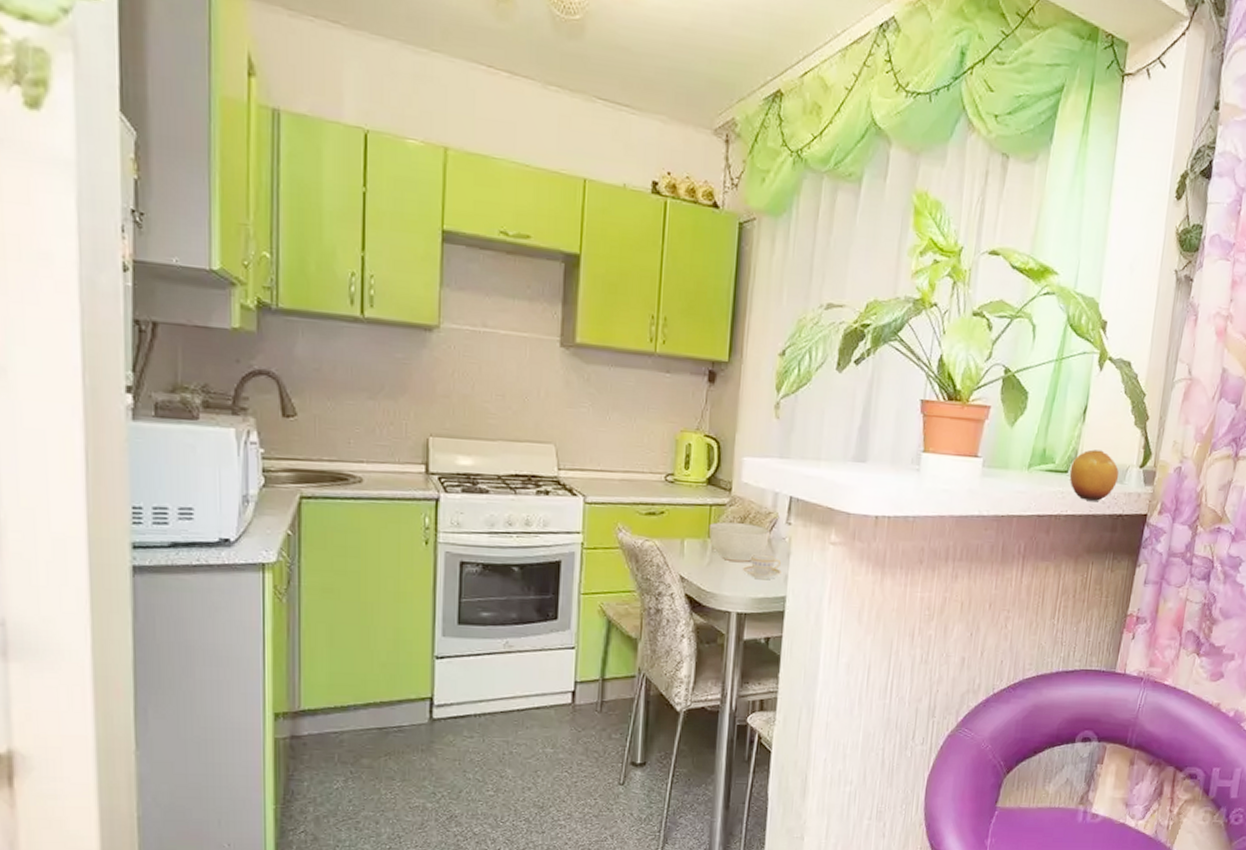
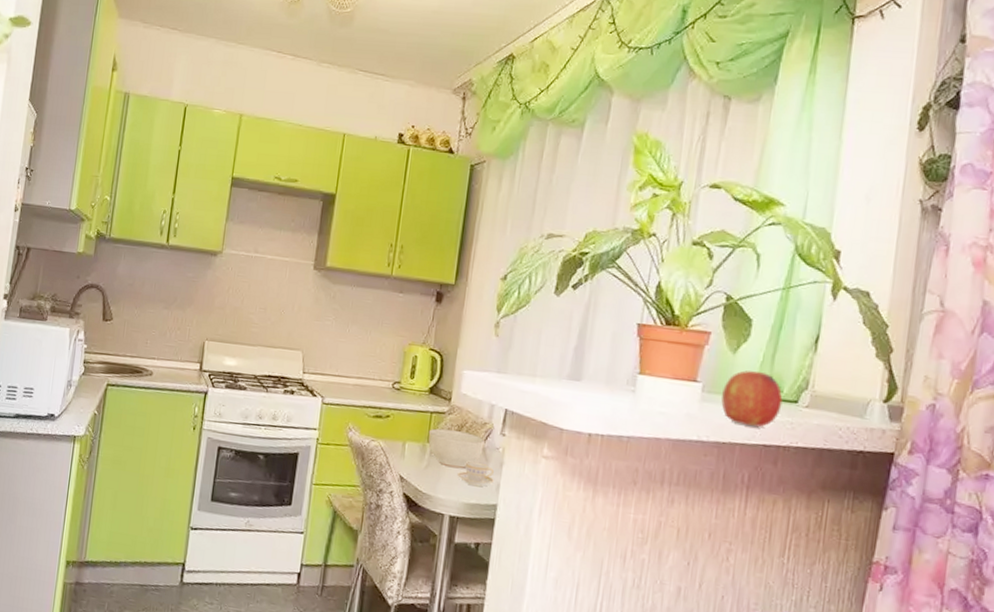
fruit: none [1000,443,1055,498] -> present [721,370,783,427]
fruit: present [1069,449,1119,501] -> none [799,380,859,435]

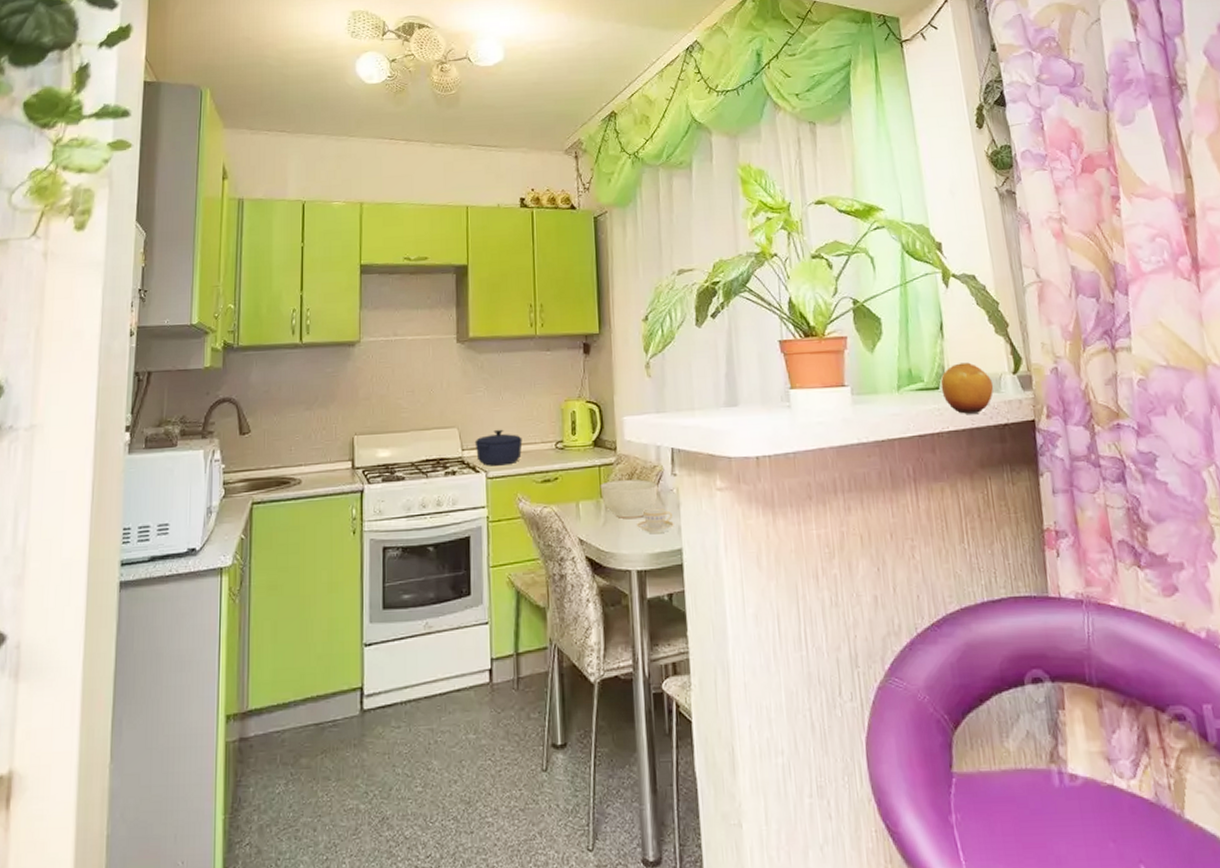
cooking pot: none [316,359,362,395] -> present [474,429,523,466]
fruit: present [721,370,783,427] -> none [870,366,927,420]
fruit: none [799,380,859,435] -> present [940,362,994,414]

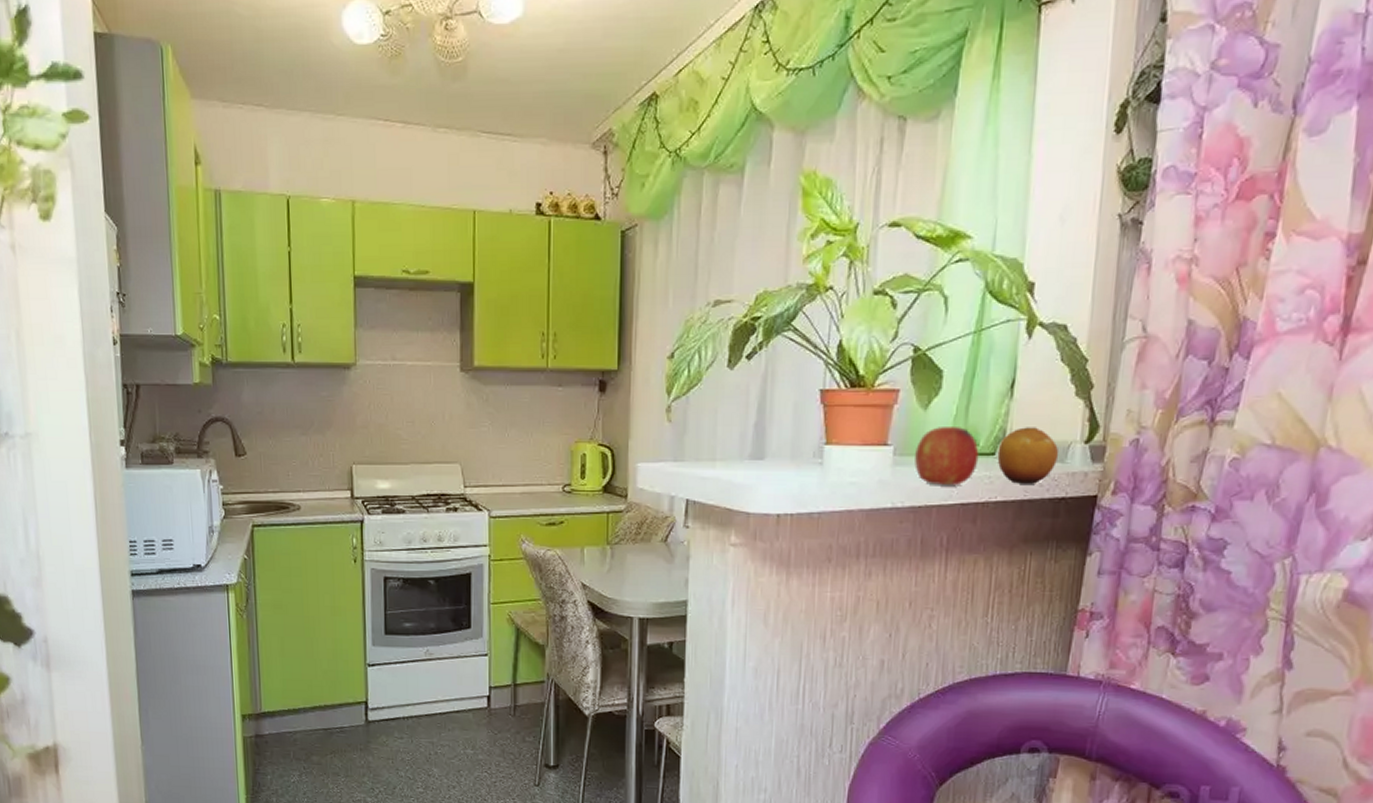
cooking pot: present [474,429,523,466] -> none [478,467,528,505]
bowl: present [600,478,659,520] -> none [607,527,669,568]
teacup: present [636,508,674,534] -> none [641,559,681,585]
fruit: none [870,366,927,420] -> present [914,427,979,485]

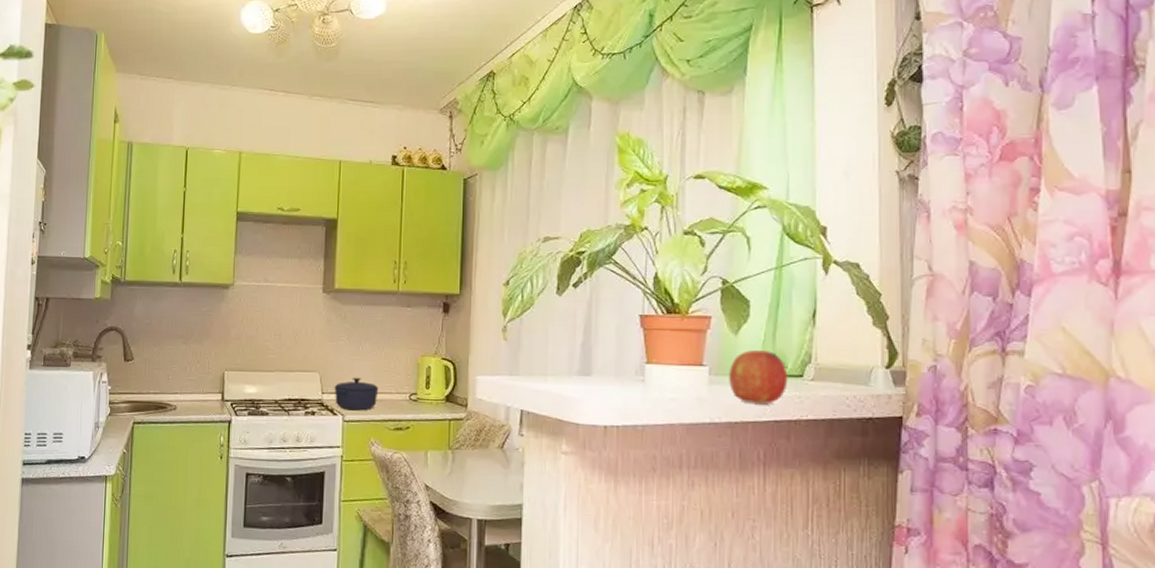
cooking pot: none [478,467,528,505] -> present [334,377,379,411]
fruit: present [997,427,1059,484] -> none [805,352,863,405]

